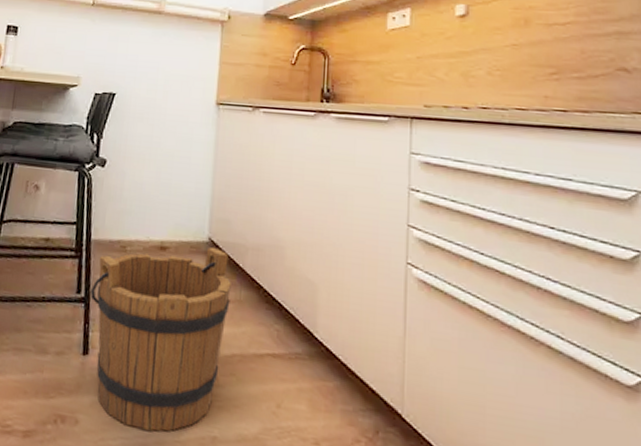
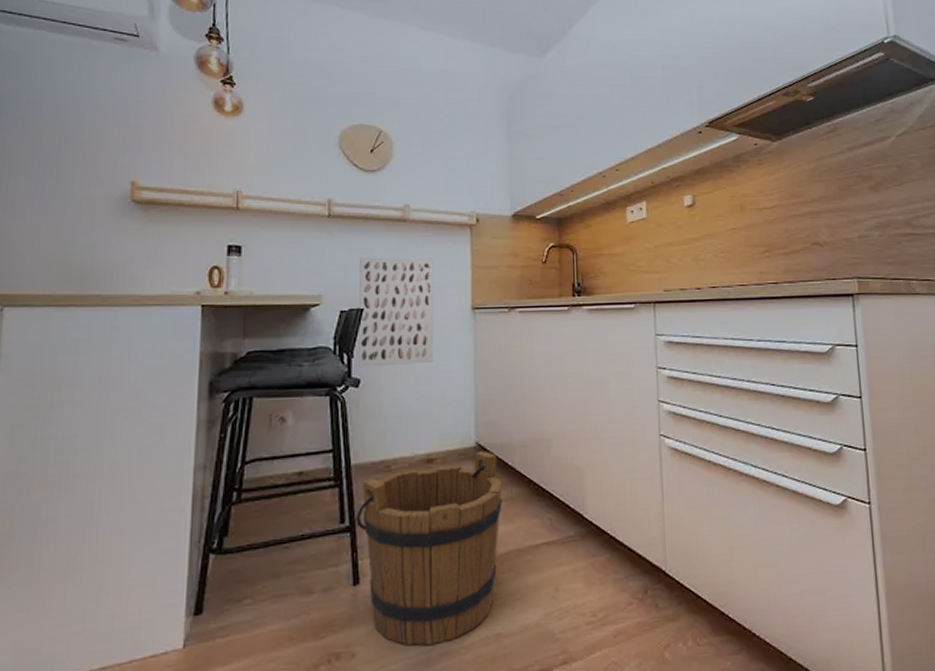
wall art: none [106,45,183,153] -> present [358,257,433,367]

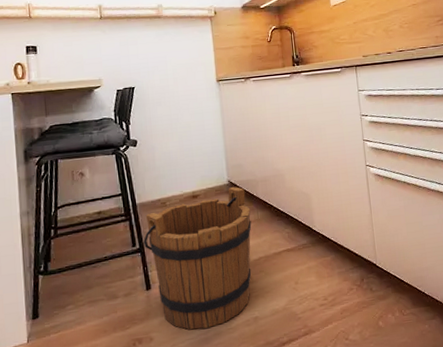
wall art: present [358,257,433,367] -> none [128,45,191,132]

